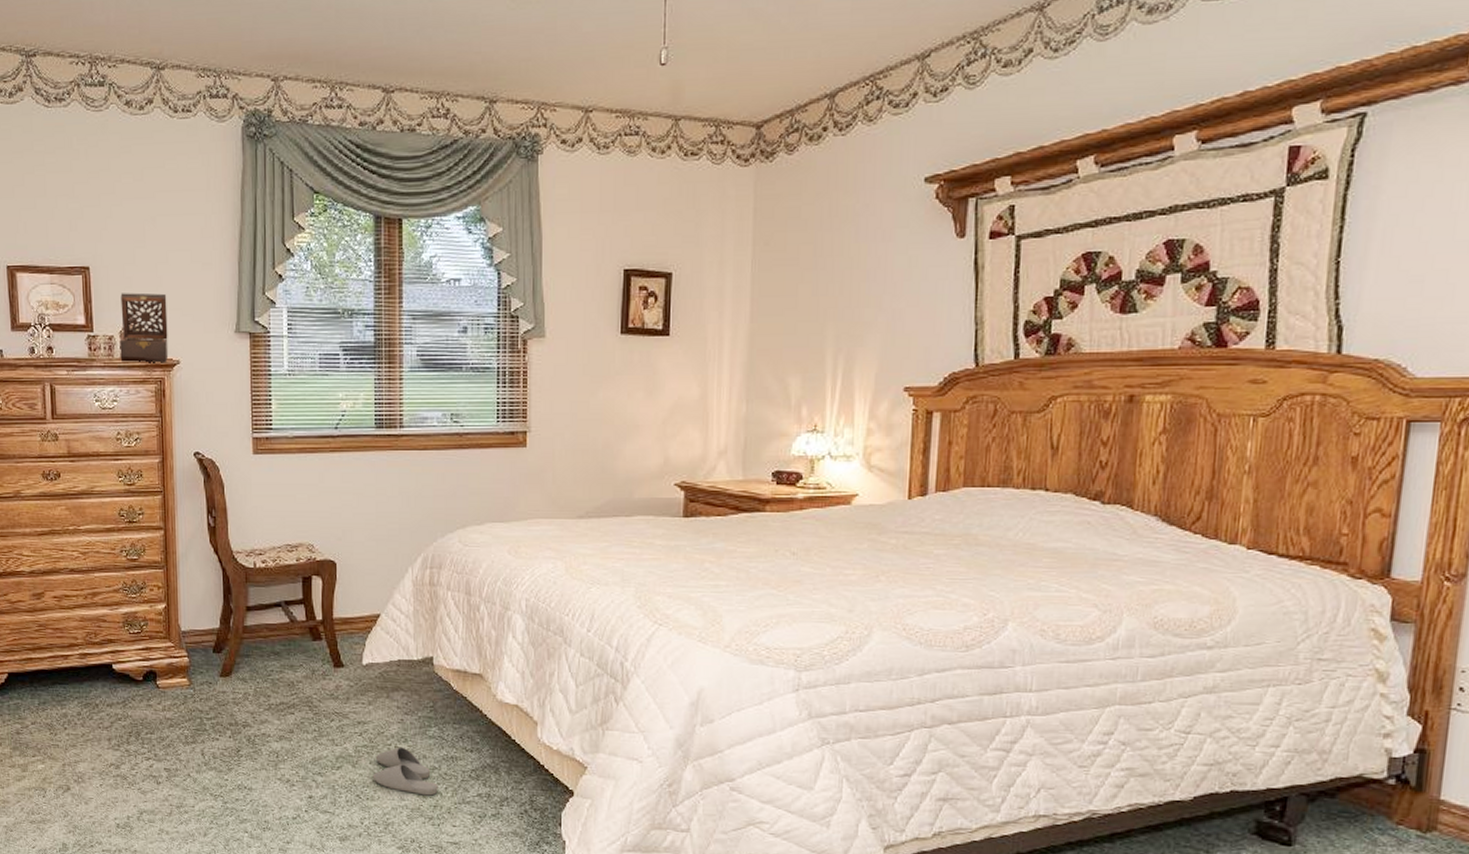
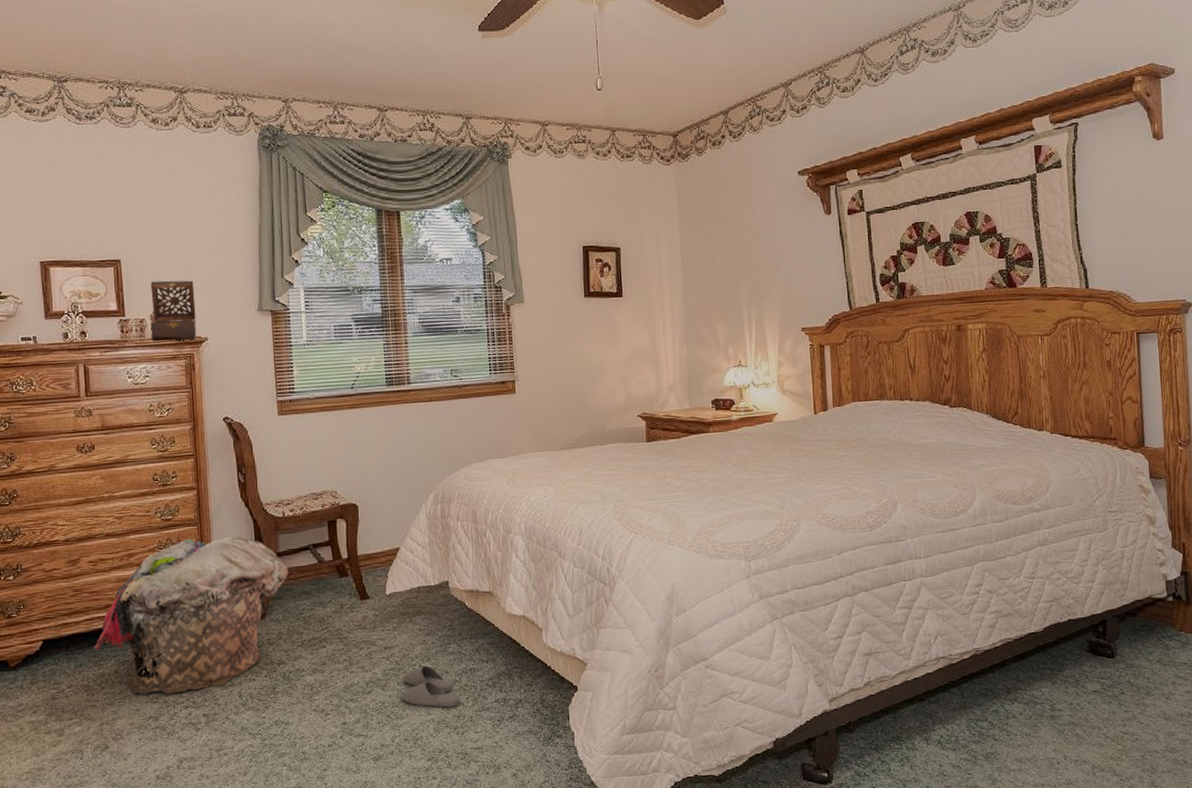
laundry basket: none [57,582,258,743] -> present [94,536,289,695]

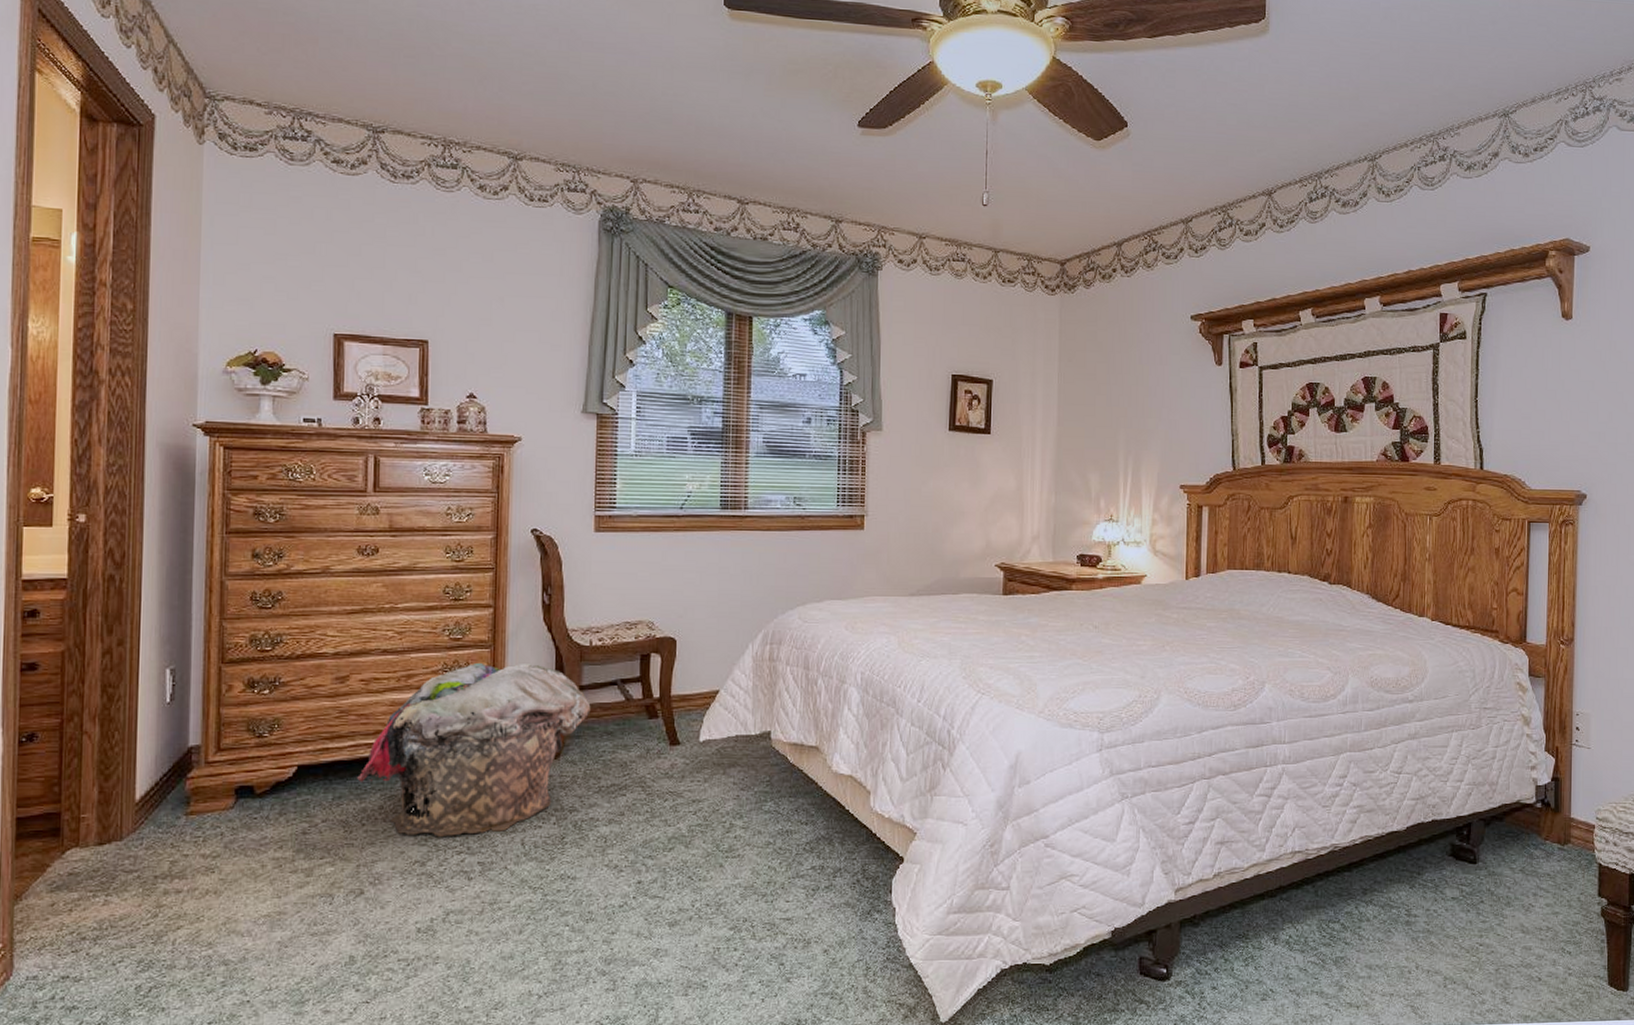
jewelry box: present [150,280,197,342] -> none [456,368,511,439]
slippers: present [400,665,460,708] -> none [706,823,772,872]

